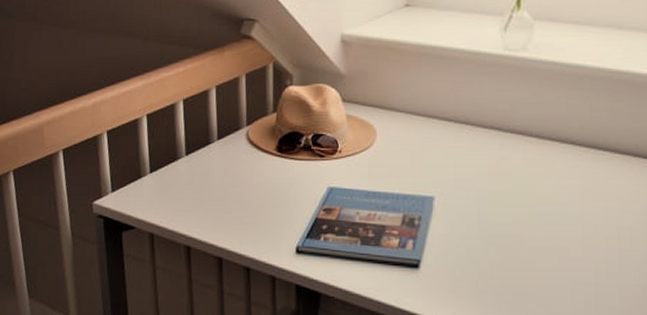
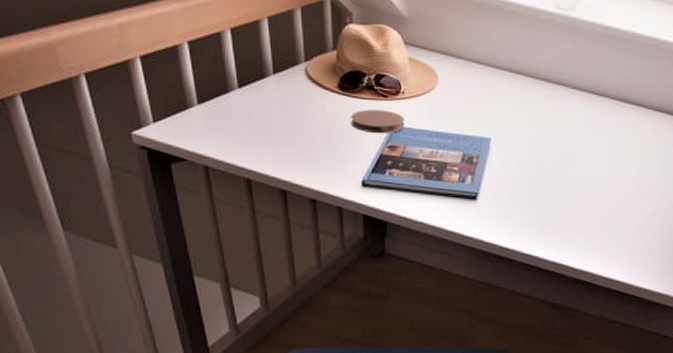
coaster: none [288,171,341,196] -> present [351,109,405,134]

